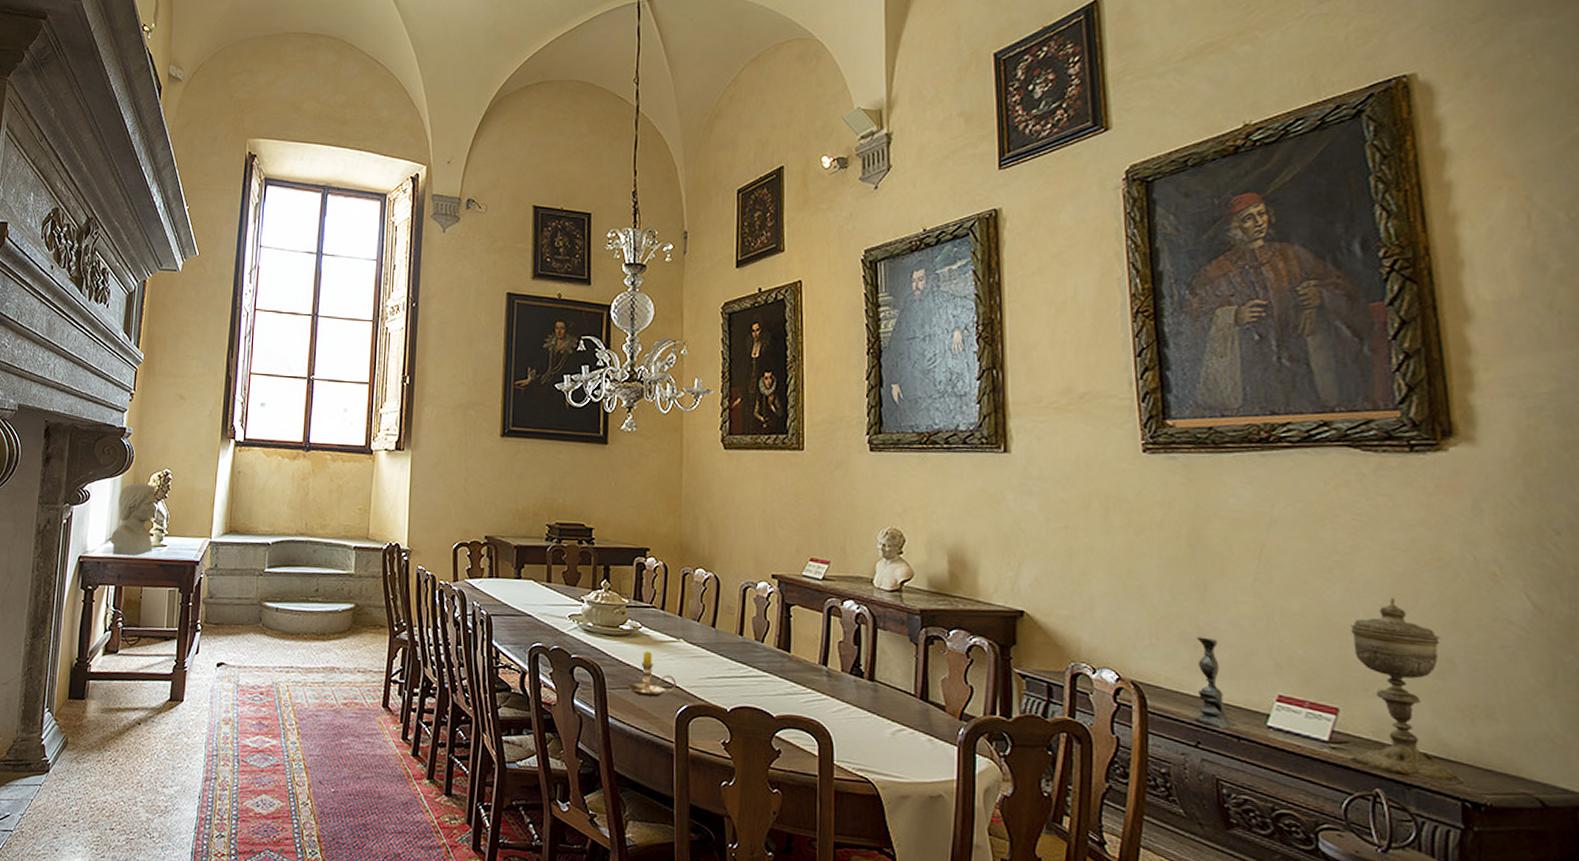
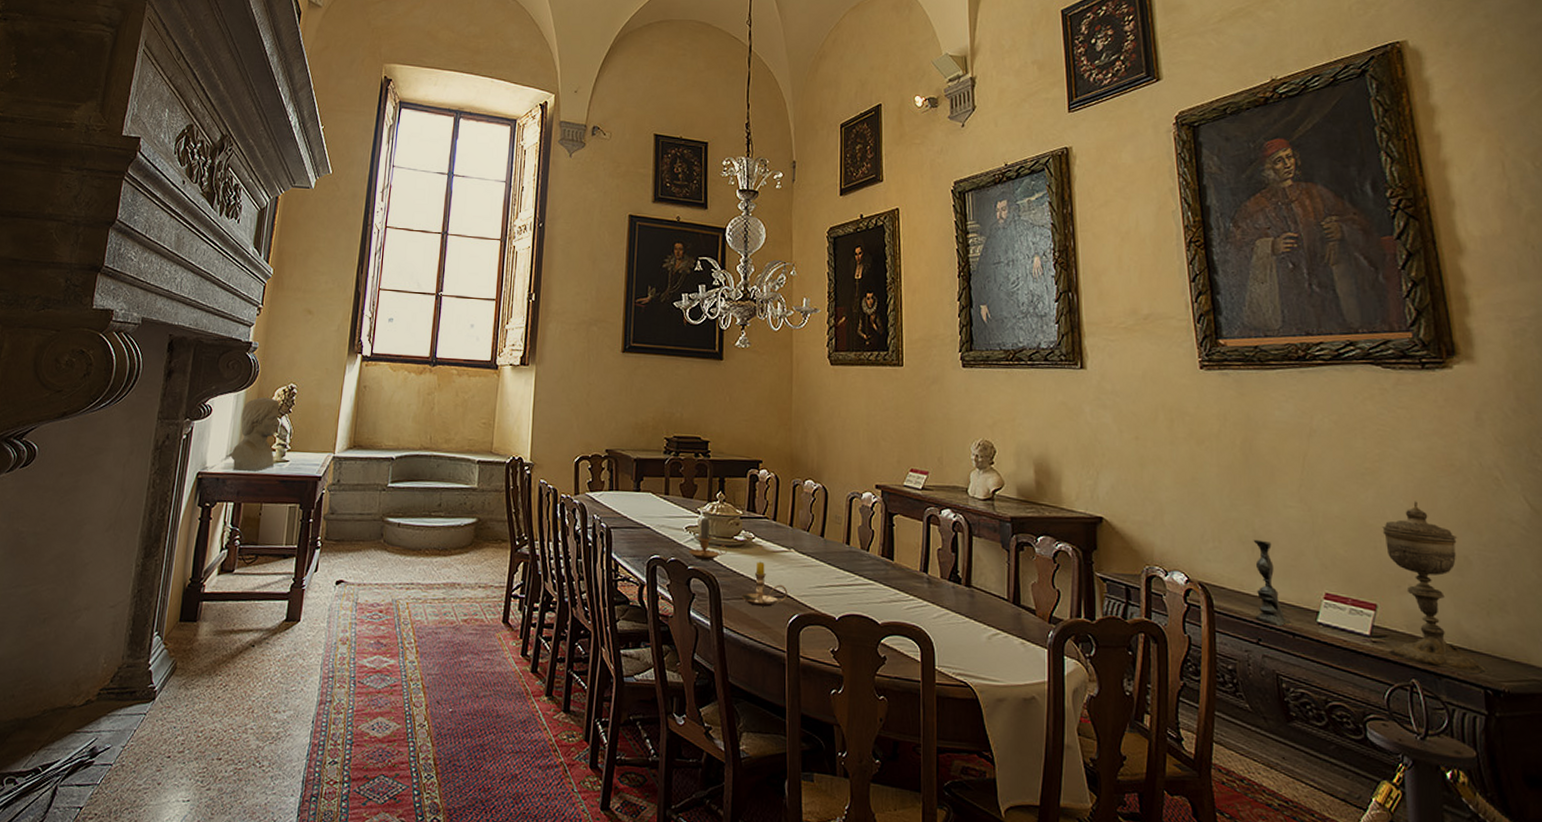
candlestick: none [572,605,614,649] -> present [689,517,728,560]

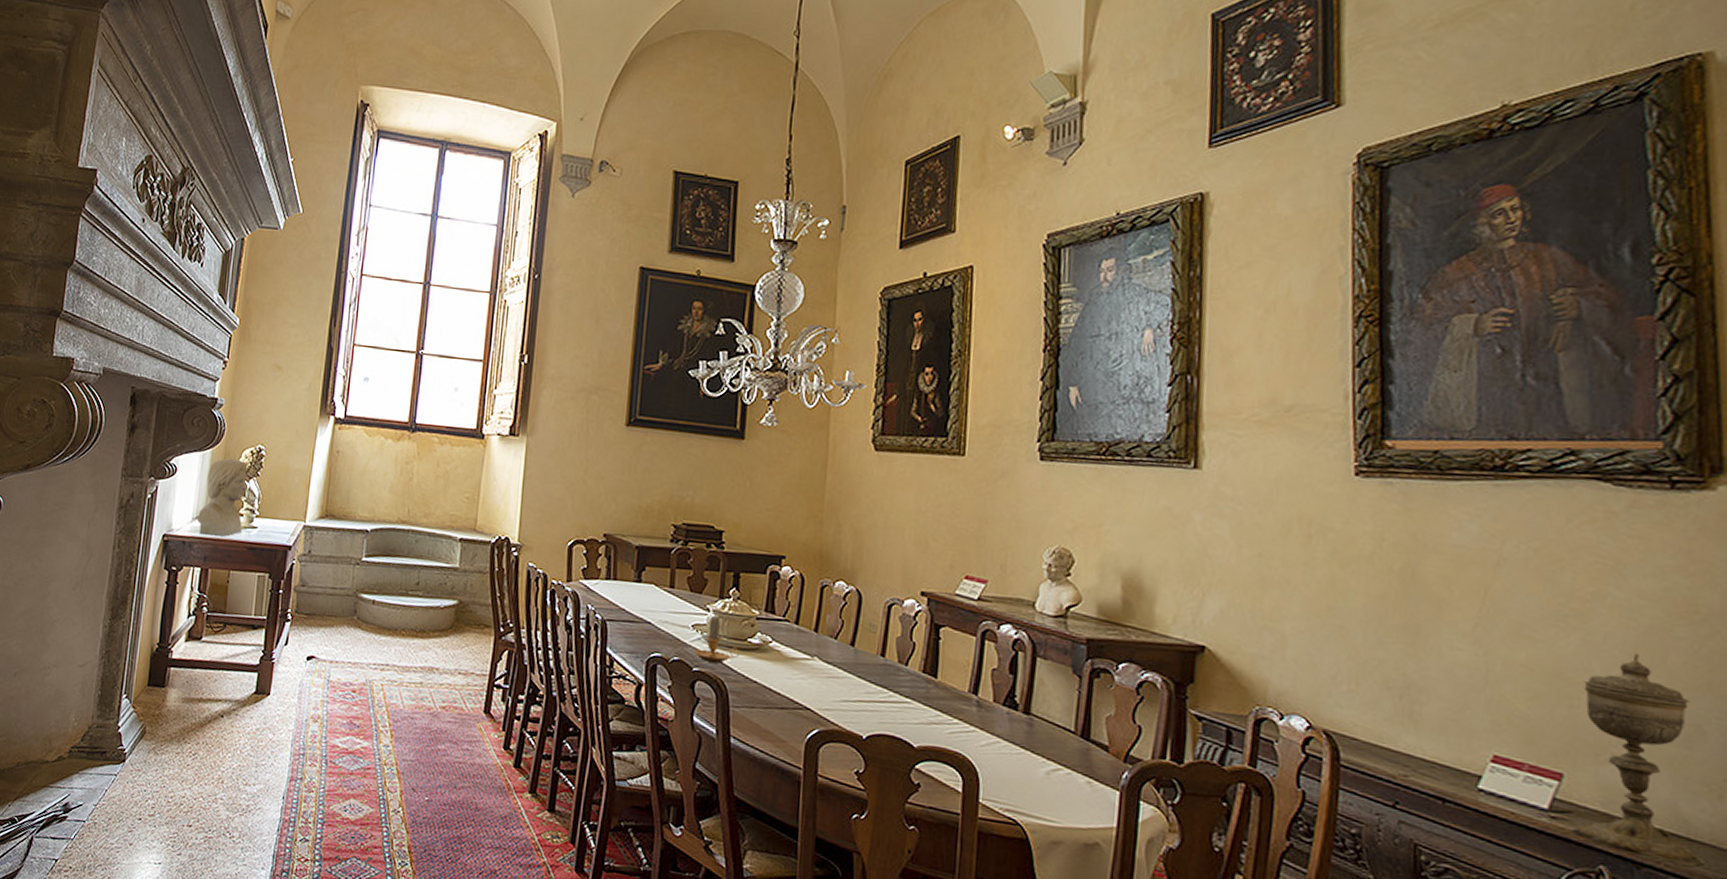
candlestick: present [741,561,788,607] -> none [753,668,808,719]
candlestick: present [1253,539,1291,626] -> none [1394,685,1442,789]

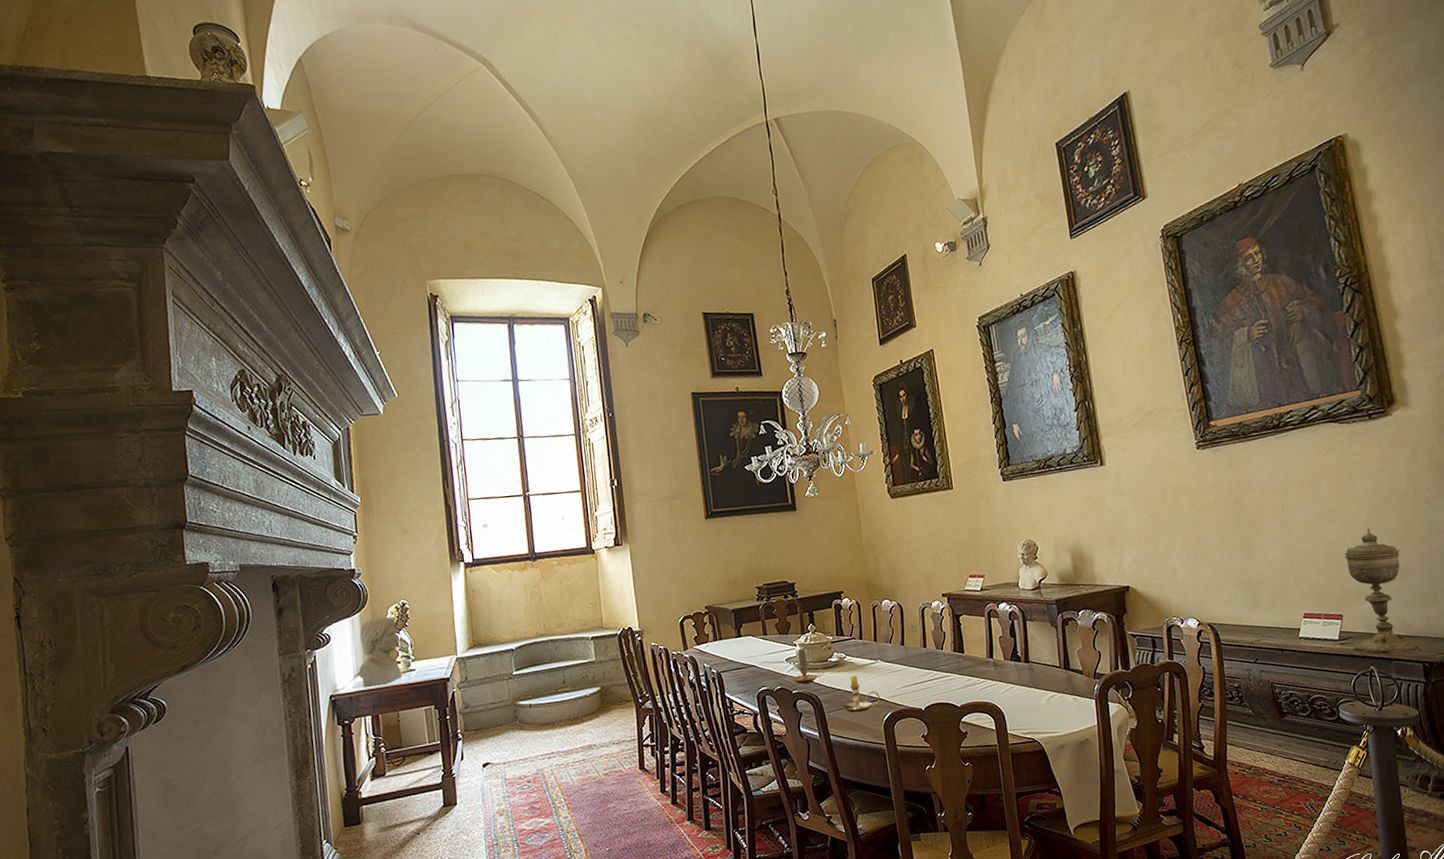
candlestick: none [753,668,808,719] -> present [841,675,881,713]

